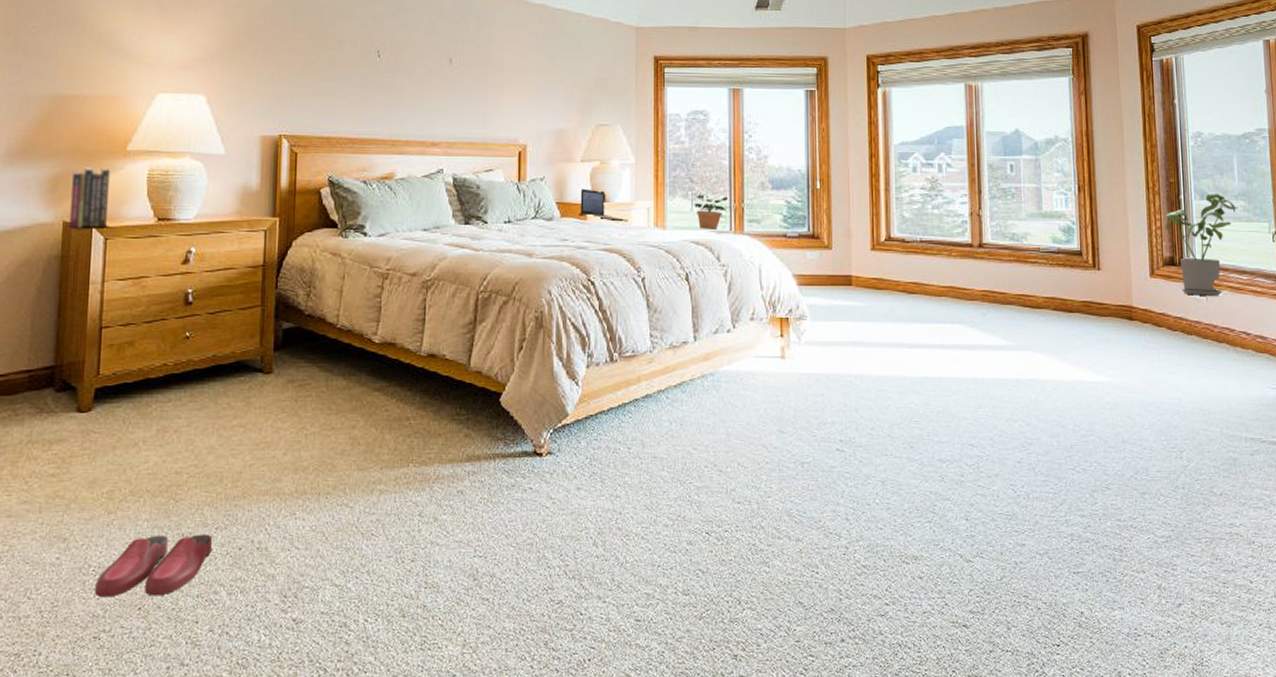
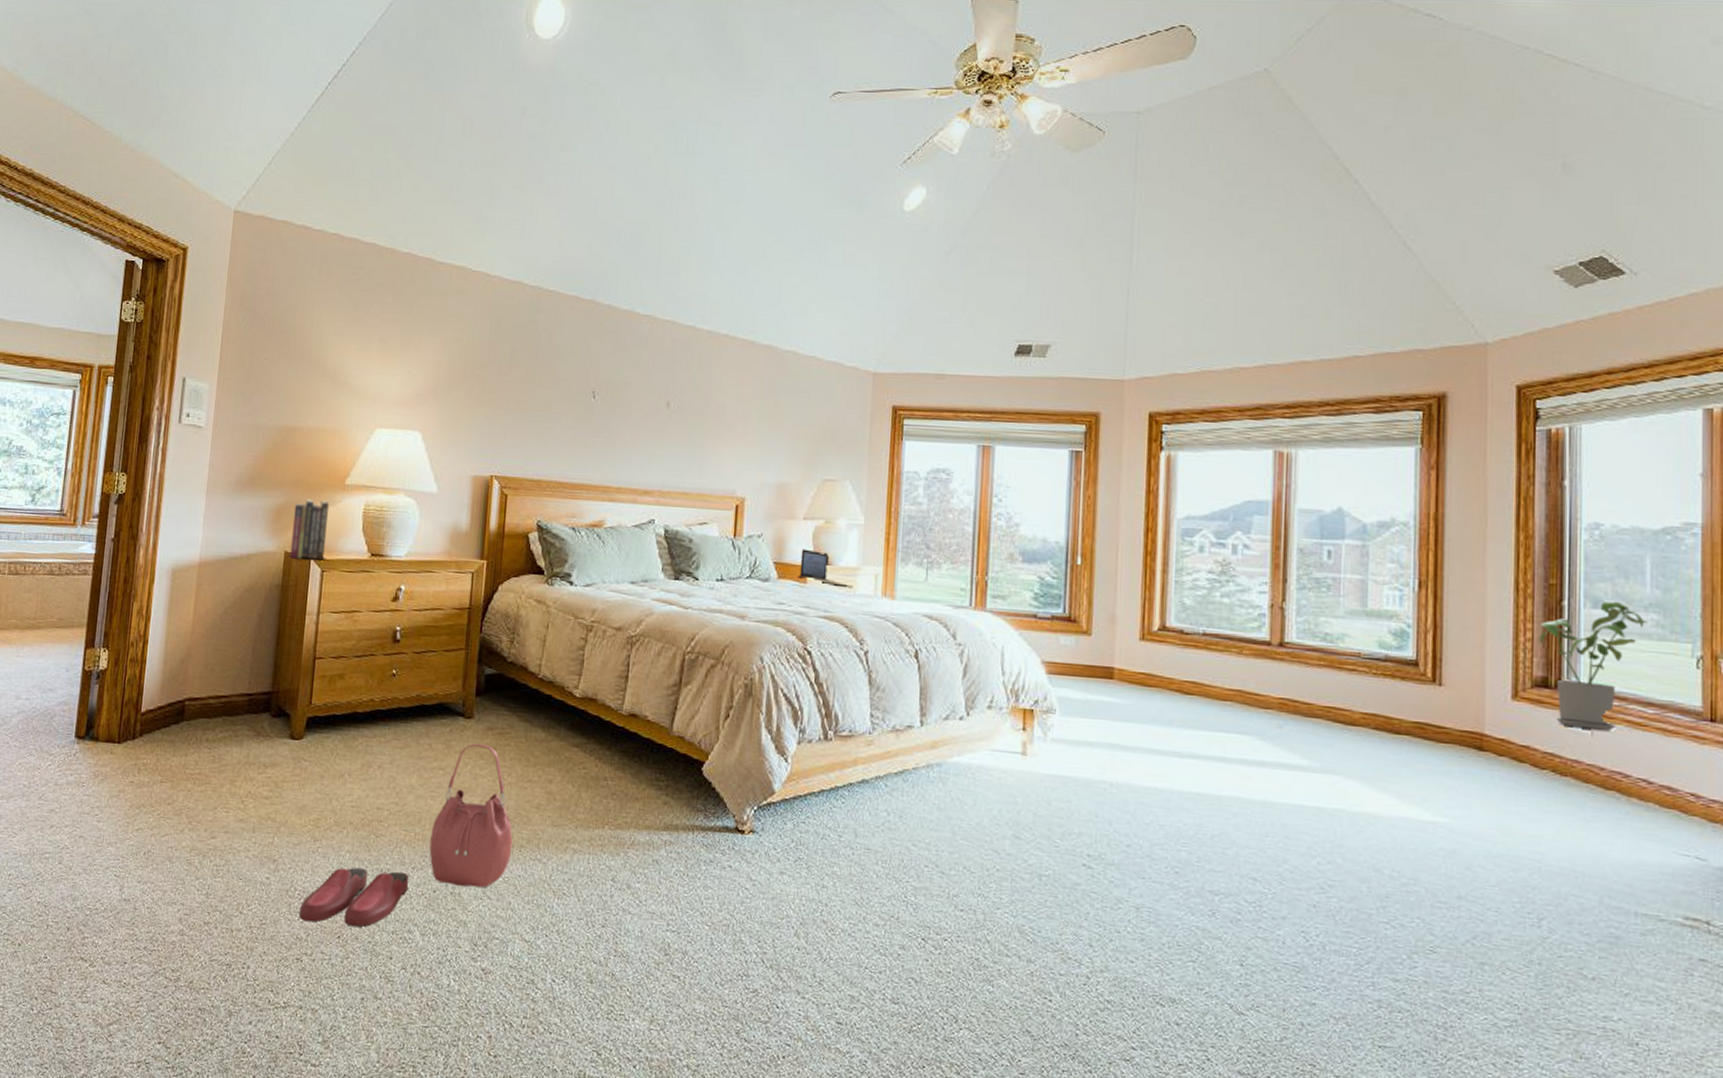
handbag: none [233,397,319,540] -> present [429,743,513,888]
potted plant: present [694,194,730,231] -> none [929,562,972,605]

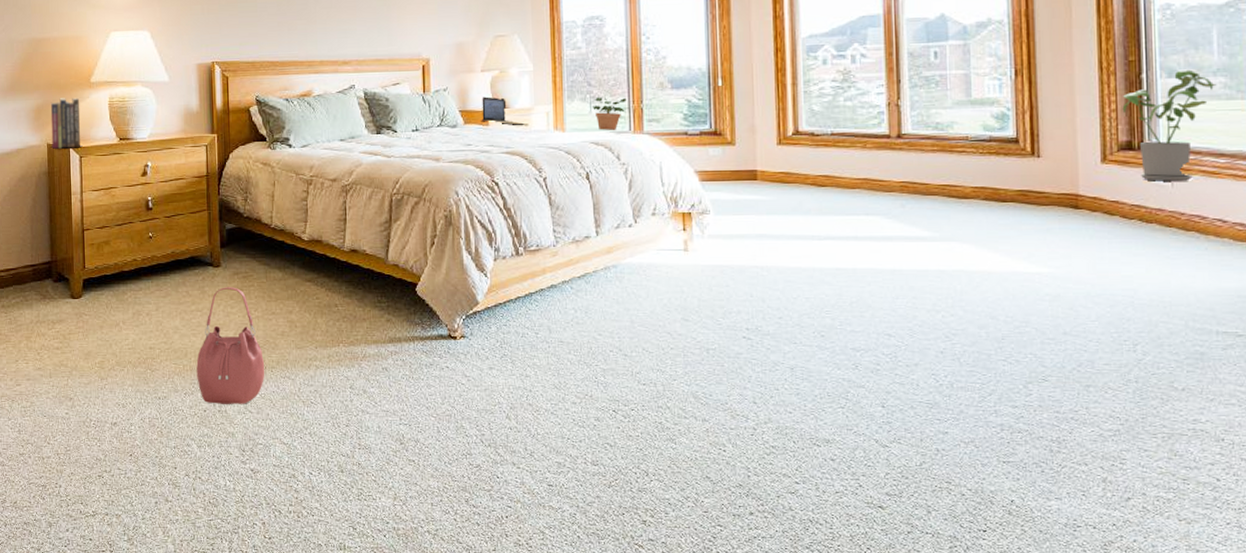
slippers: present [299,867,408,928] -> none [96,397,182,446]
potted plant: none [929,562,972,605] -> present [593,97,629,131]

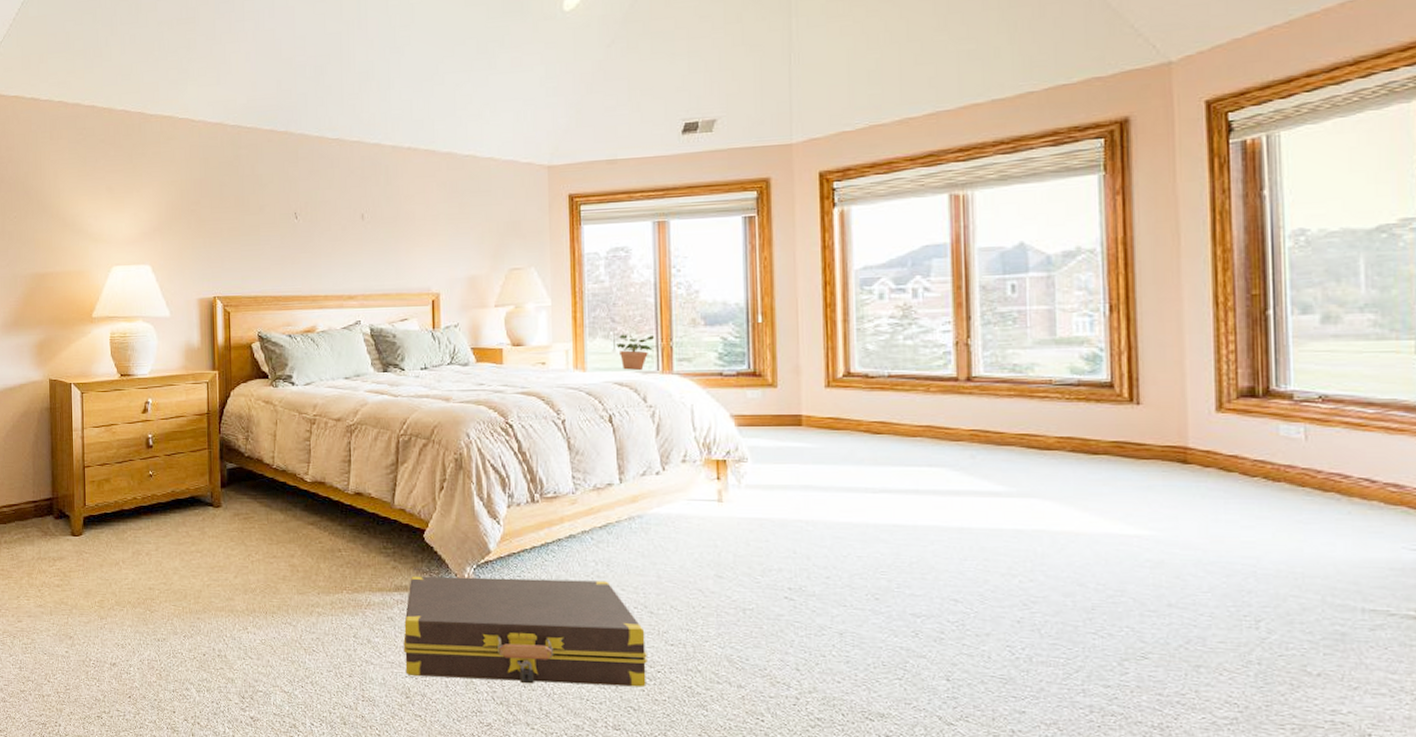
books: present [50,97,80,149] -> none [52,333,82,384]
handbag: present [196,287,265,404] -> none [196,528,266,650]
suitcase: none [397,327,622,426] -> present [403,575,647,687]
laptop: present [481,96,524,126] -> none [494,333,541,365]
house plant: present [1122,69,1217,182] -> none [1243,305,1364,434]

